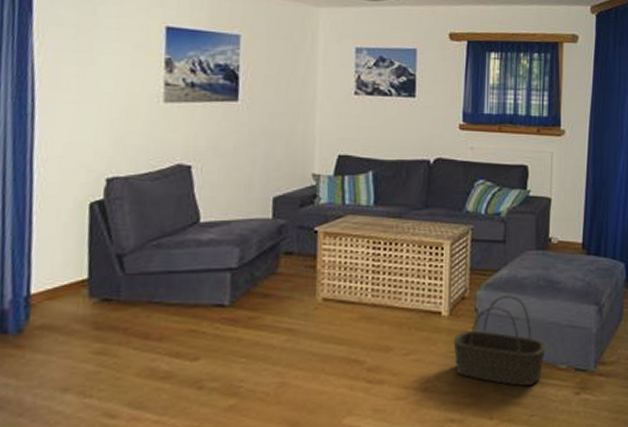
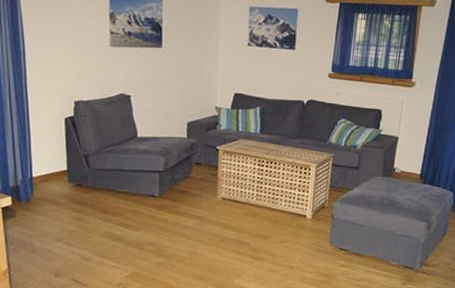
basket: present [453,295,546,386] -> none [314,208,384,274]

